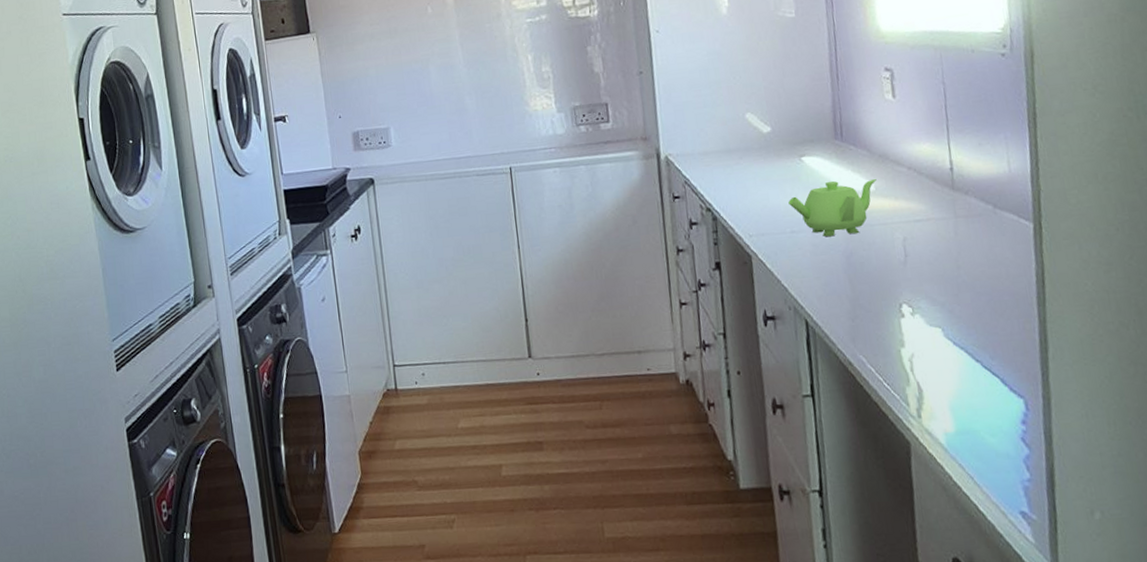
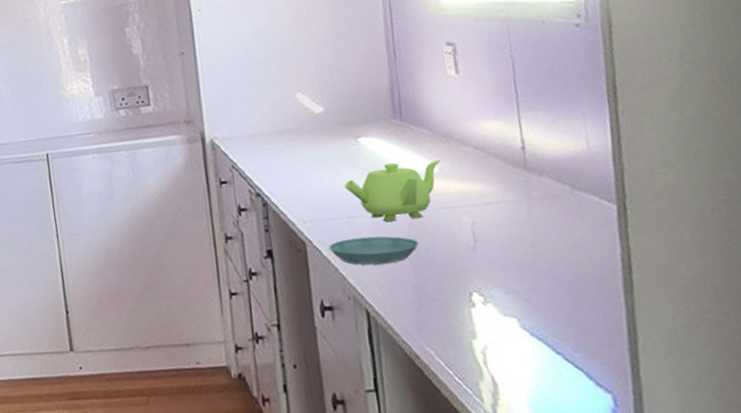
saucer: none [773,250,855,278] -> present [329,236,419,266]

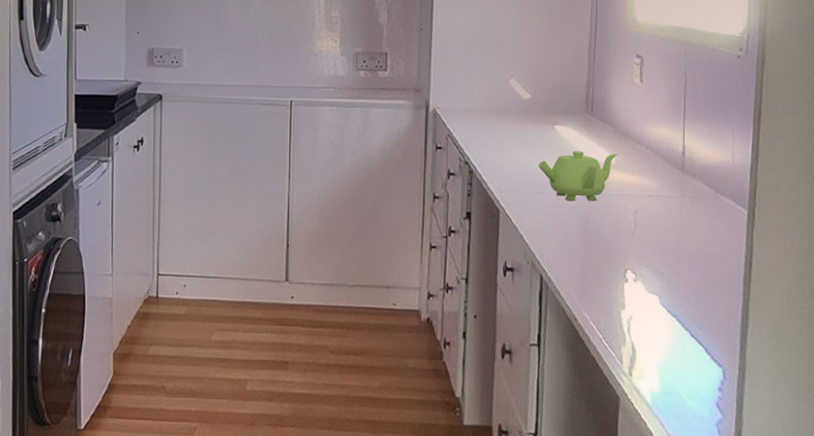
saucer: present [329,236,419,266] -> none [518,211,590,236]

